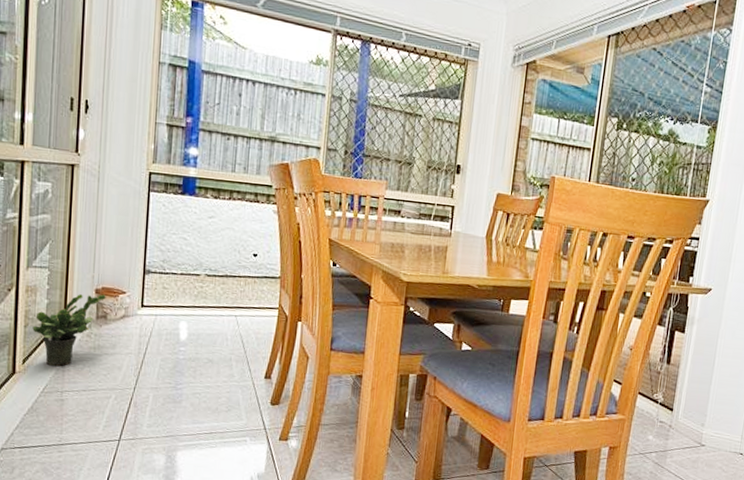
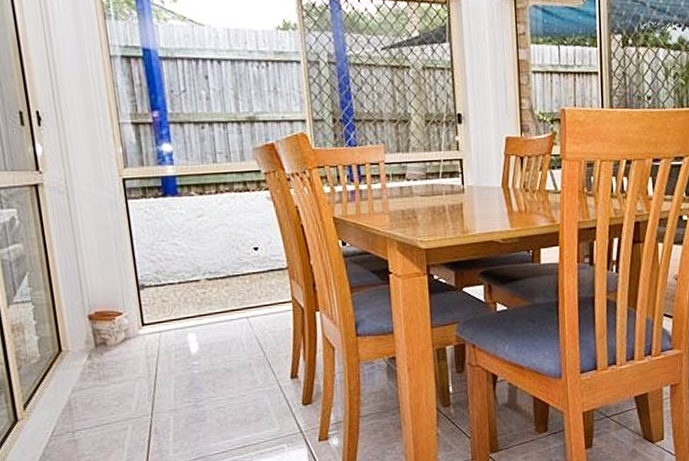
potted plant: present [32,294,106,366] -> none [27,319,102,407]

